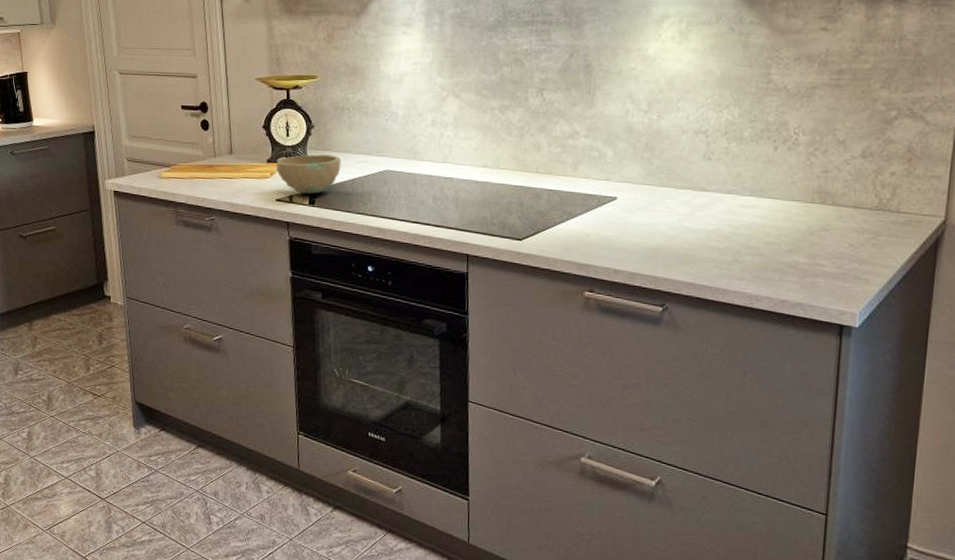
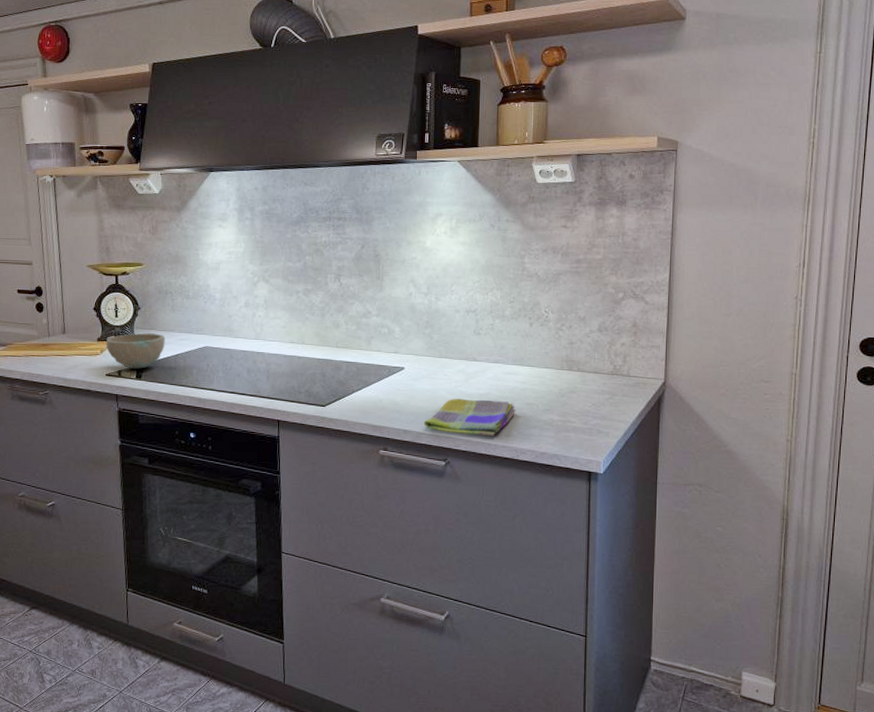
dish towel: none [637,234,753,280] -> present [423,398,516,436]

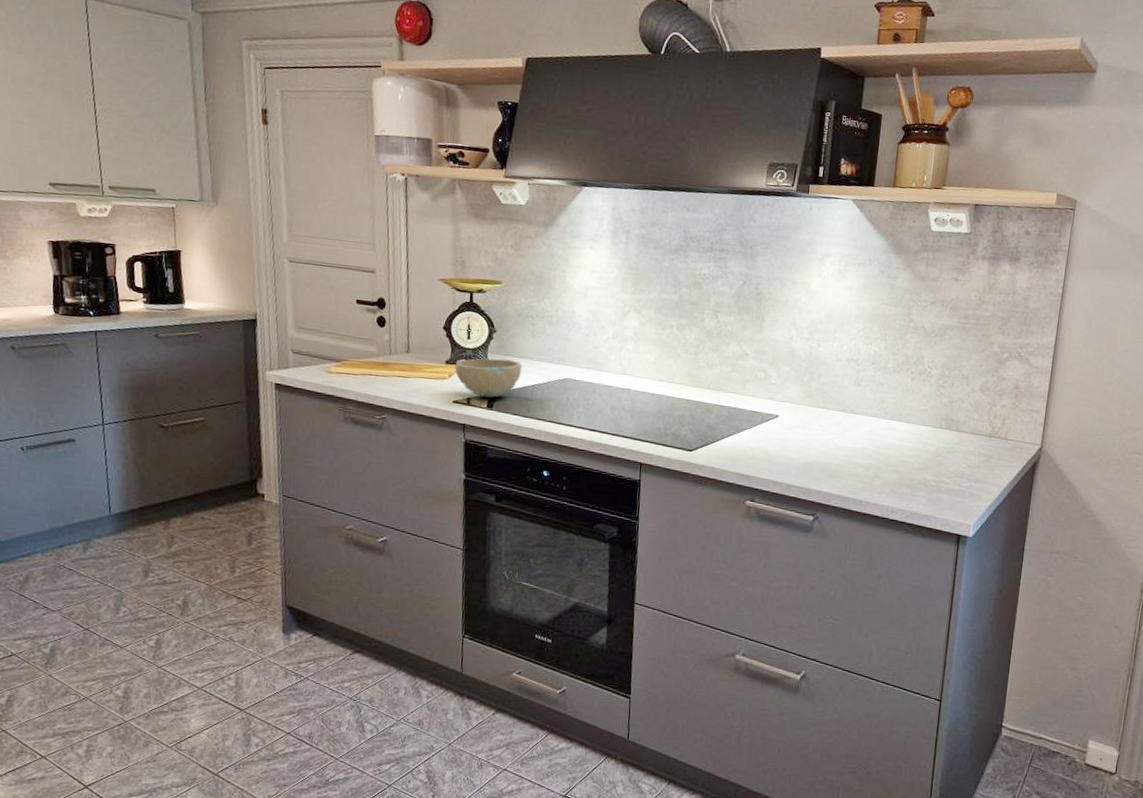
dish towel: present [423,398,516,436] -> none [794,451,891,493]

